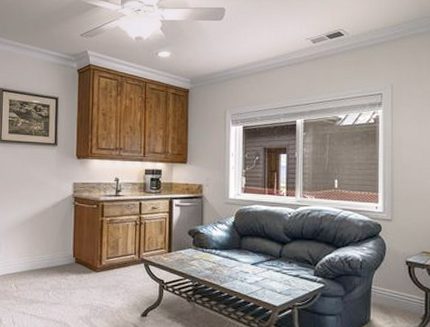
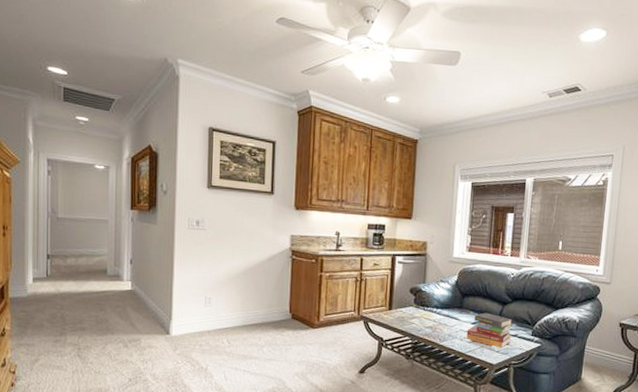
books: none [247,253,293,289] -> present [466,312,512,348]

